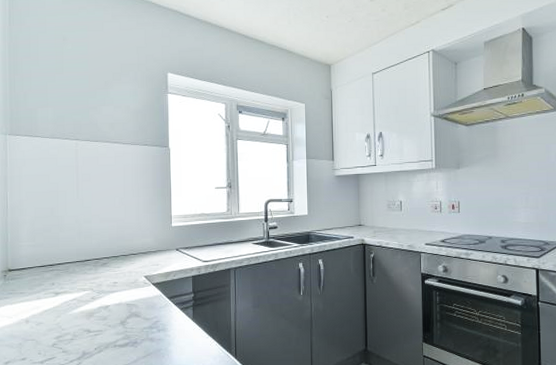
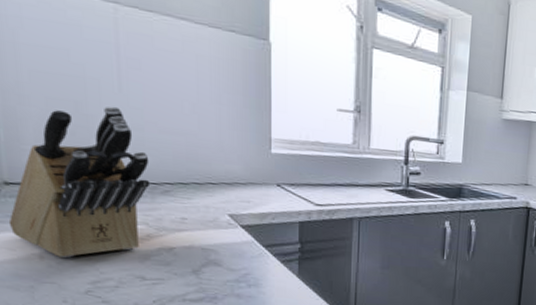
knife block: none [9,208,95,320] -> present [8,106,151,258]

